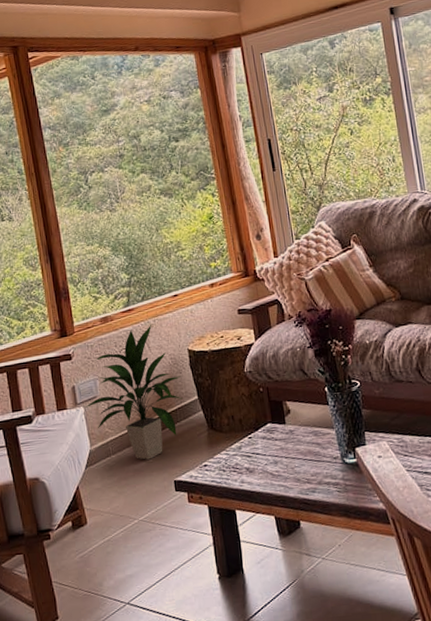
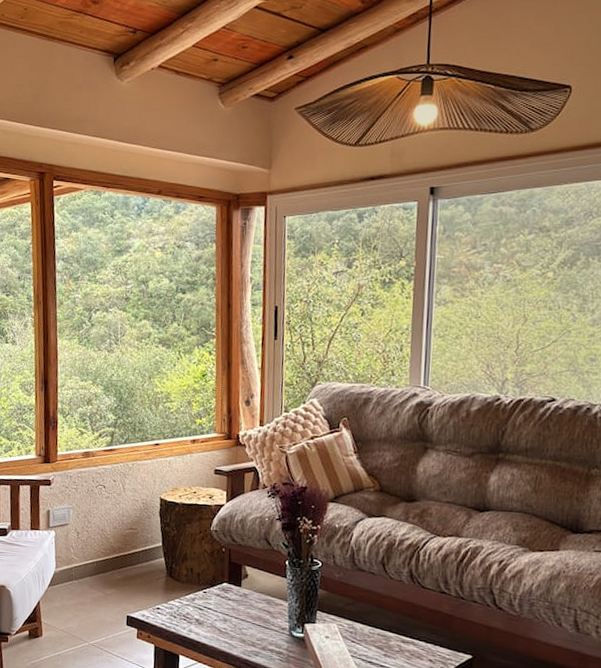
indoor plant: present [84,324,183,460] -> none [56,467,150,592]

